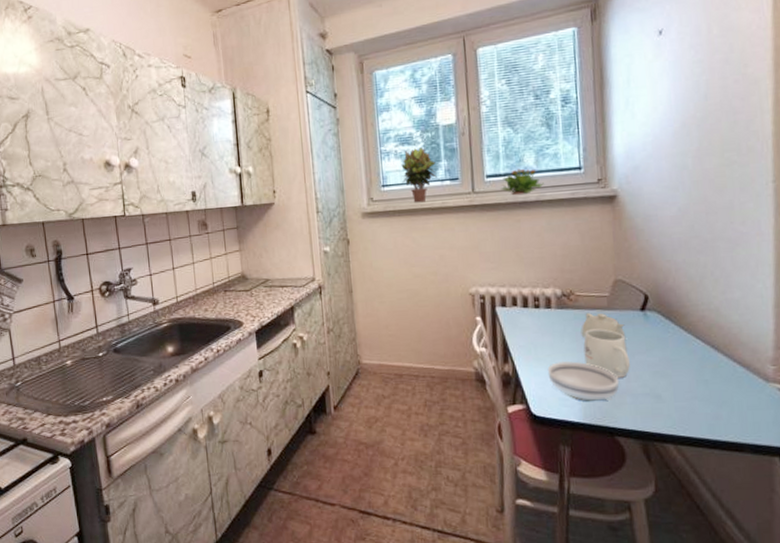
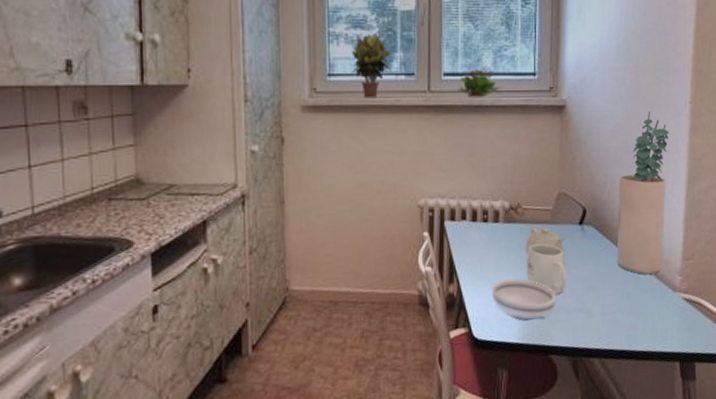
vase: none [686,195,749,363] -> present [616,112,669,275]

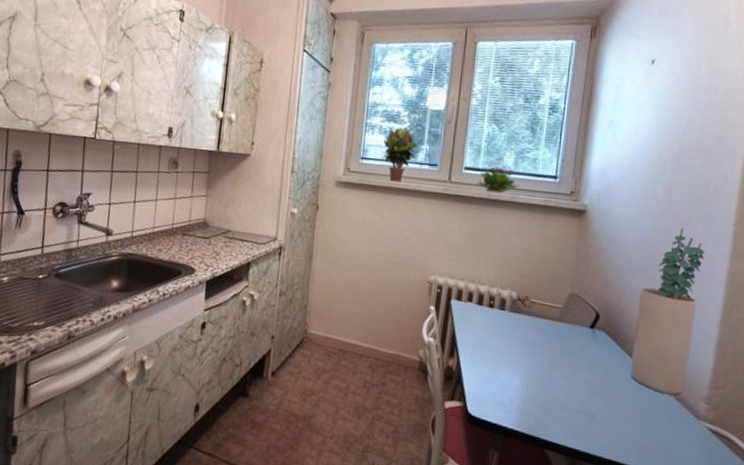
bowl: present [491,278,557,321] -> none [490,364,558,411]
teapot: present [525,227,565,256] -> none [529,321,573,355]
mug: present [526,243,566,294] -> none [528,338,572,392]

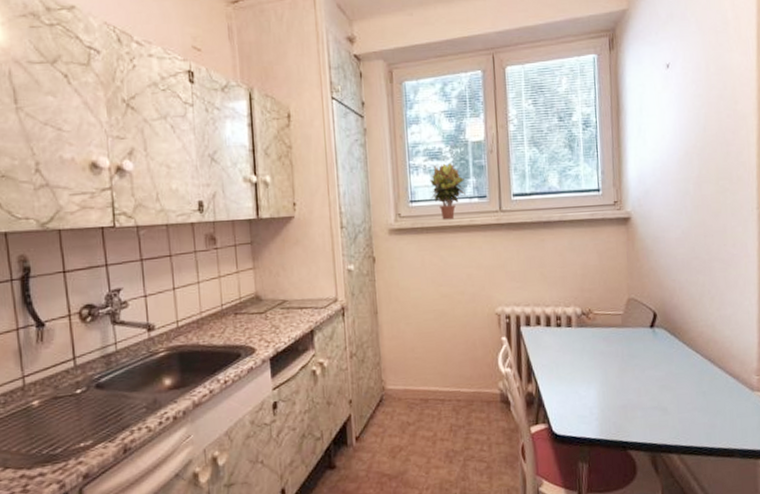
potted flower: present [477,166,519,194] -> none [527,188,566,215]
vase: present [629,228,704,396] -> none [688,219,738,375]

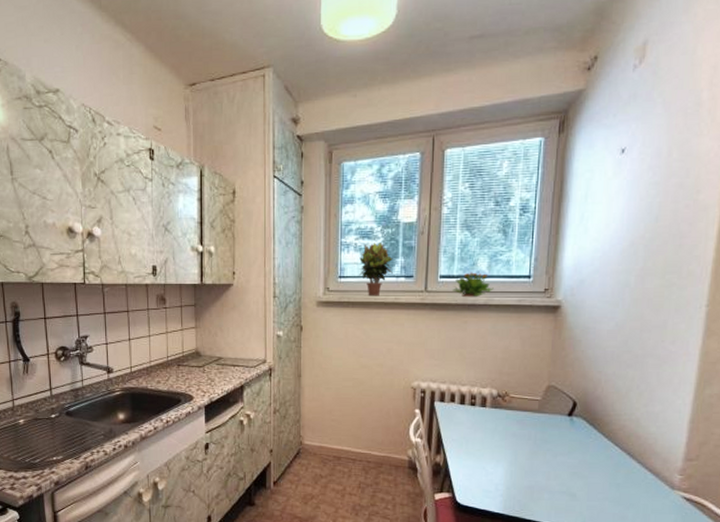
potted flower: none [527,188,566,215] -> present [452,272,494,298]

